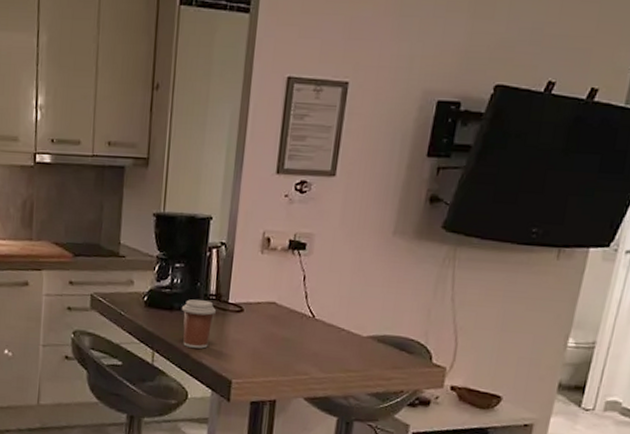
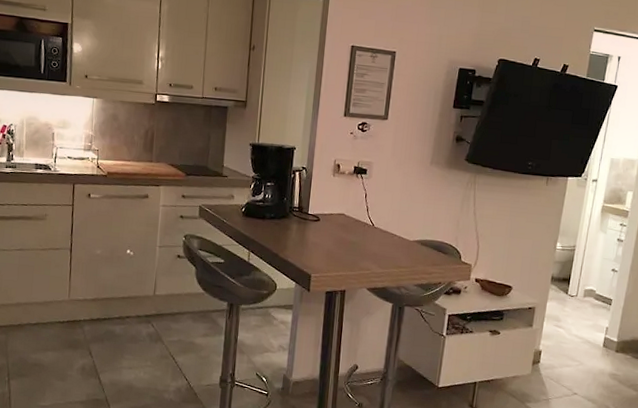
coffee cup: present [181,299,216,349] -> none [271,211,299,250]

